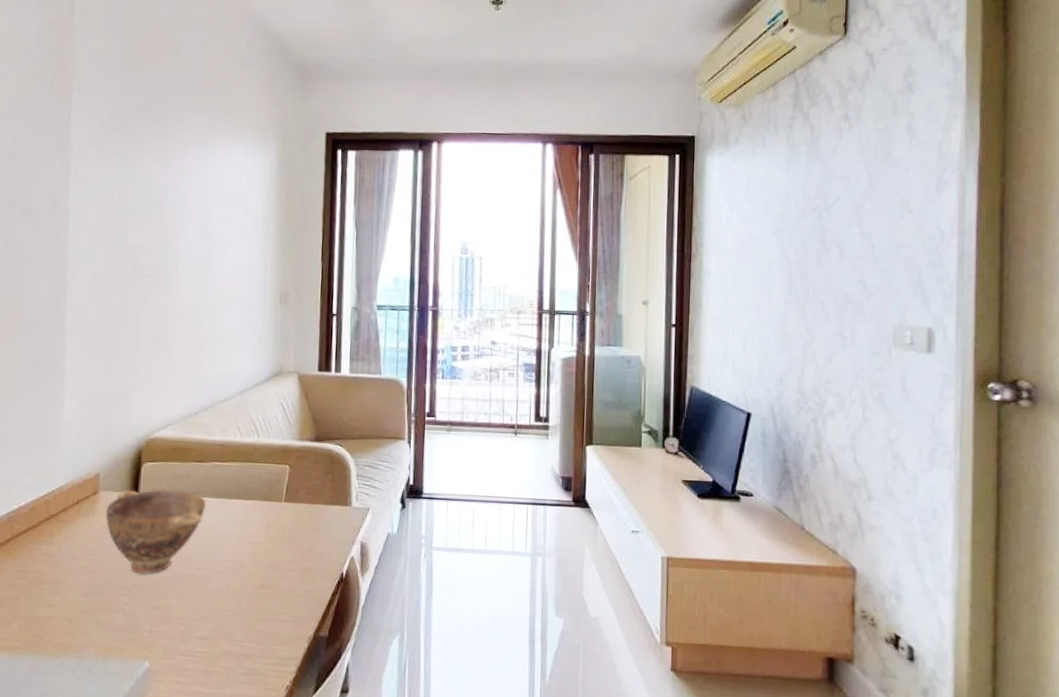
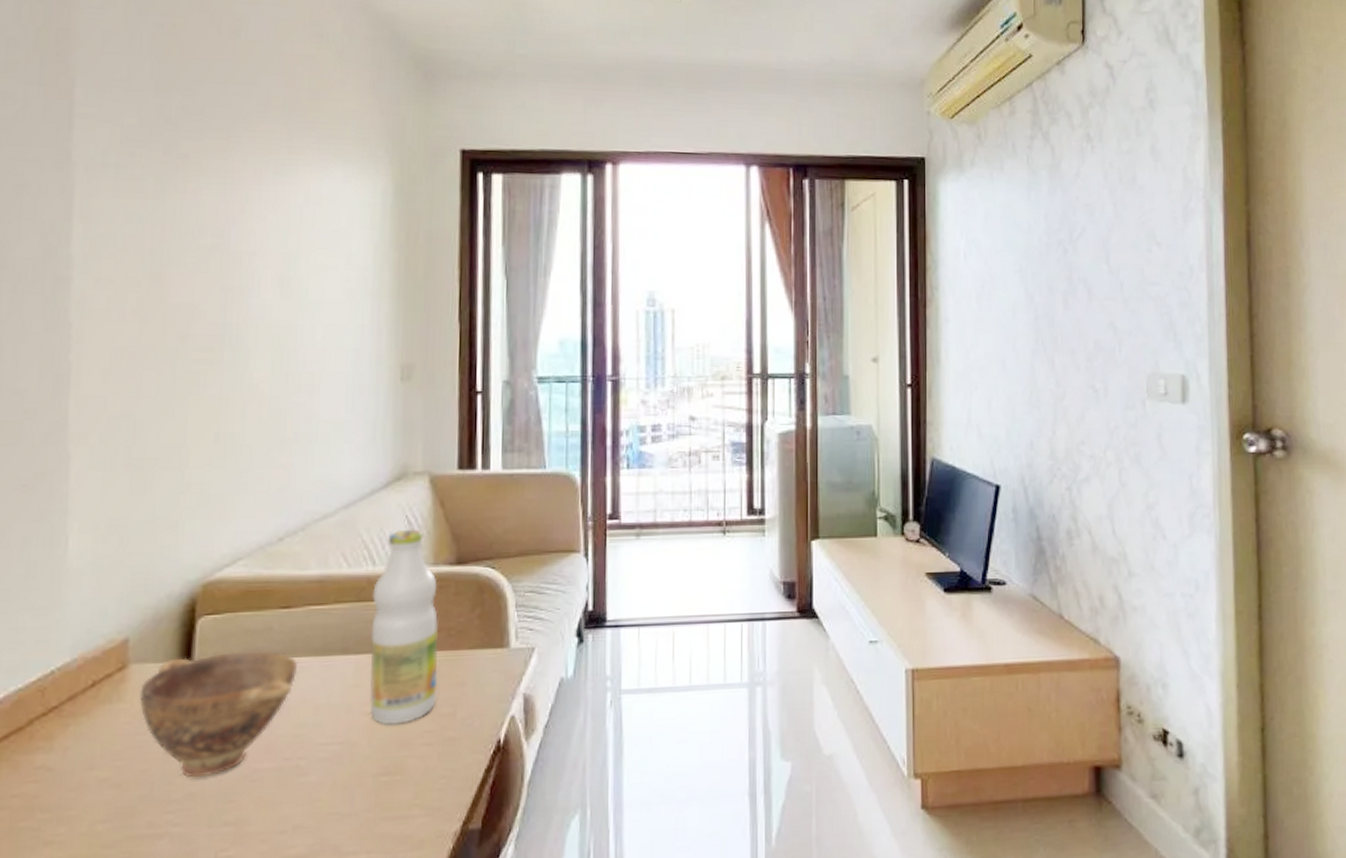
bottle: none [253,412,302,554] -> present [369,529,439,725]

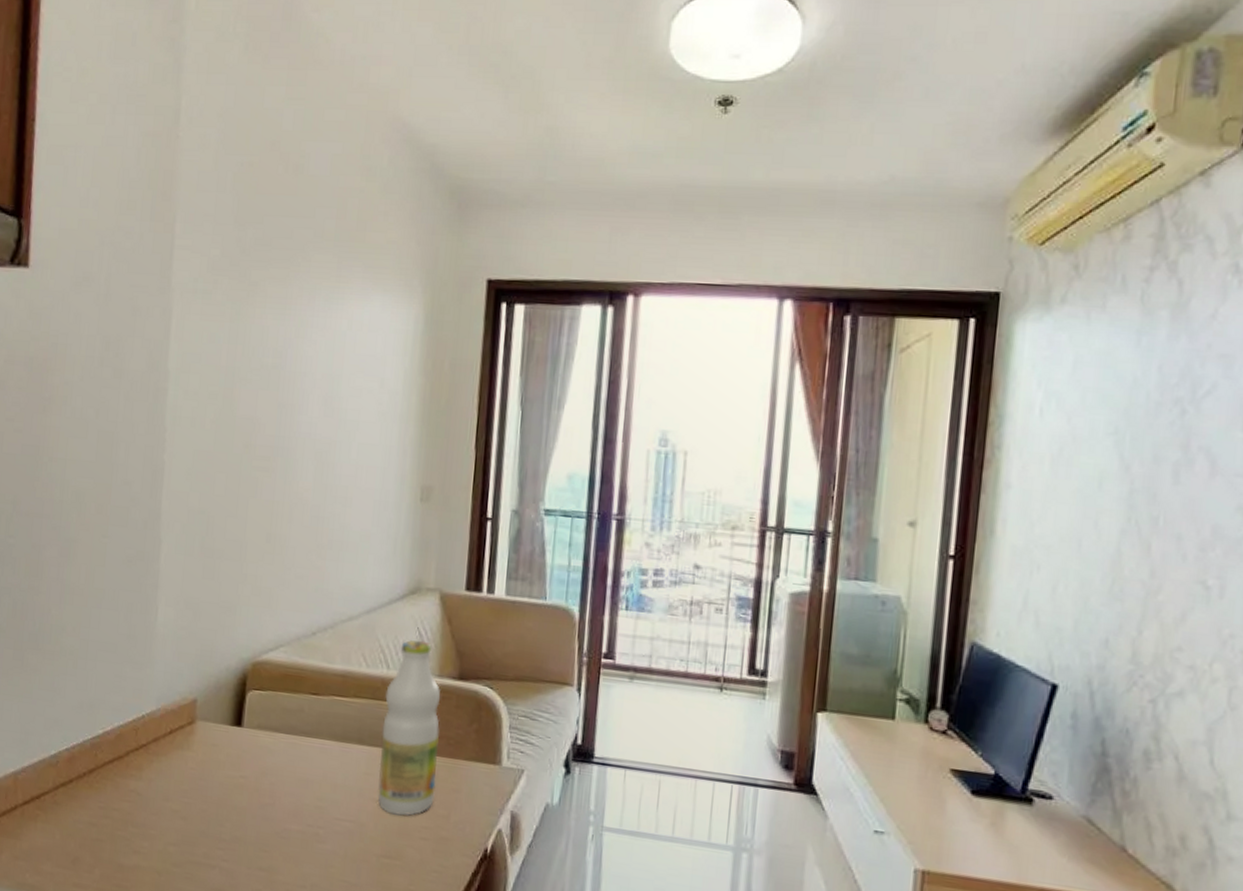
bowl: present [139,651,297,778] -> none [202,722,321,827]

